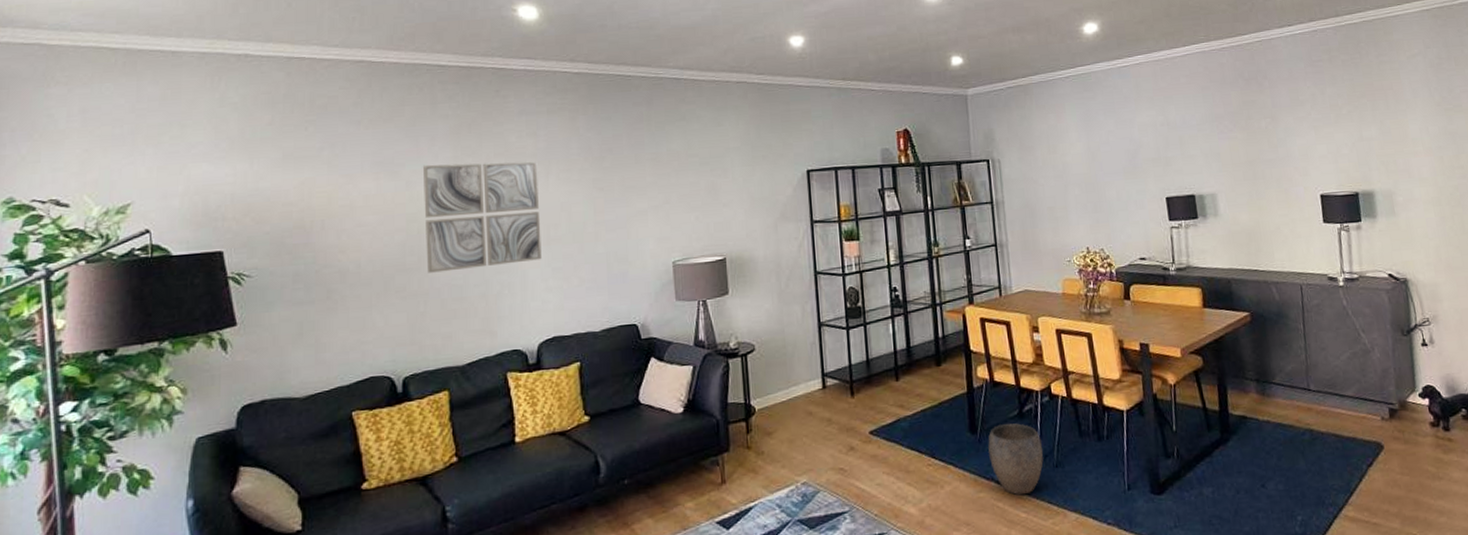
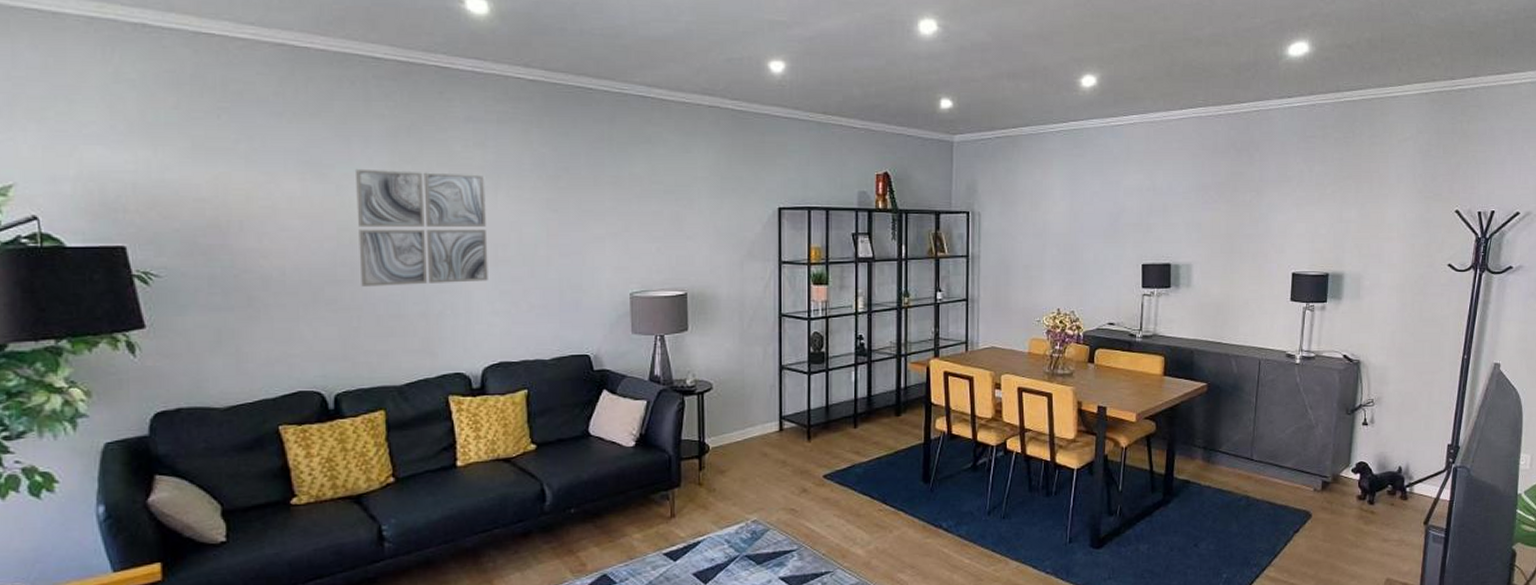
planter: present [988,423,1043,495] -> none [940,475,991,543]

